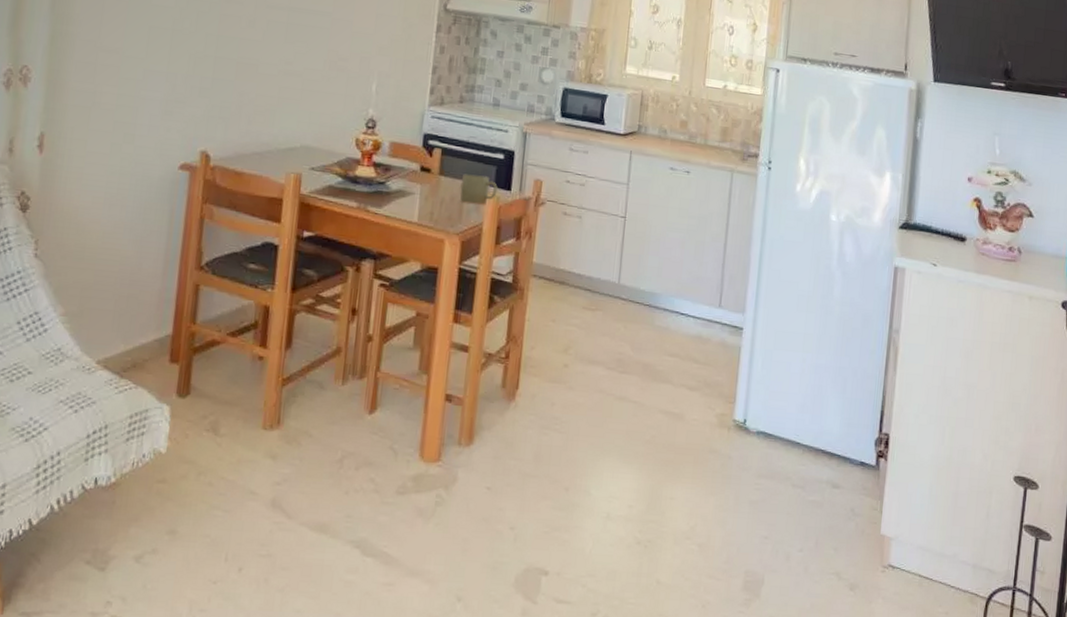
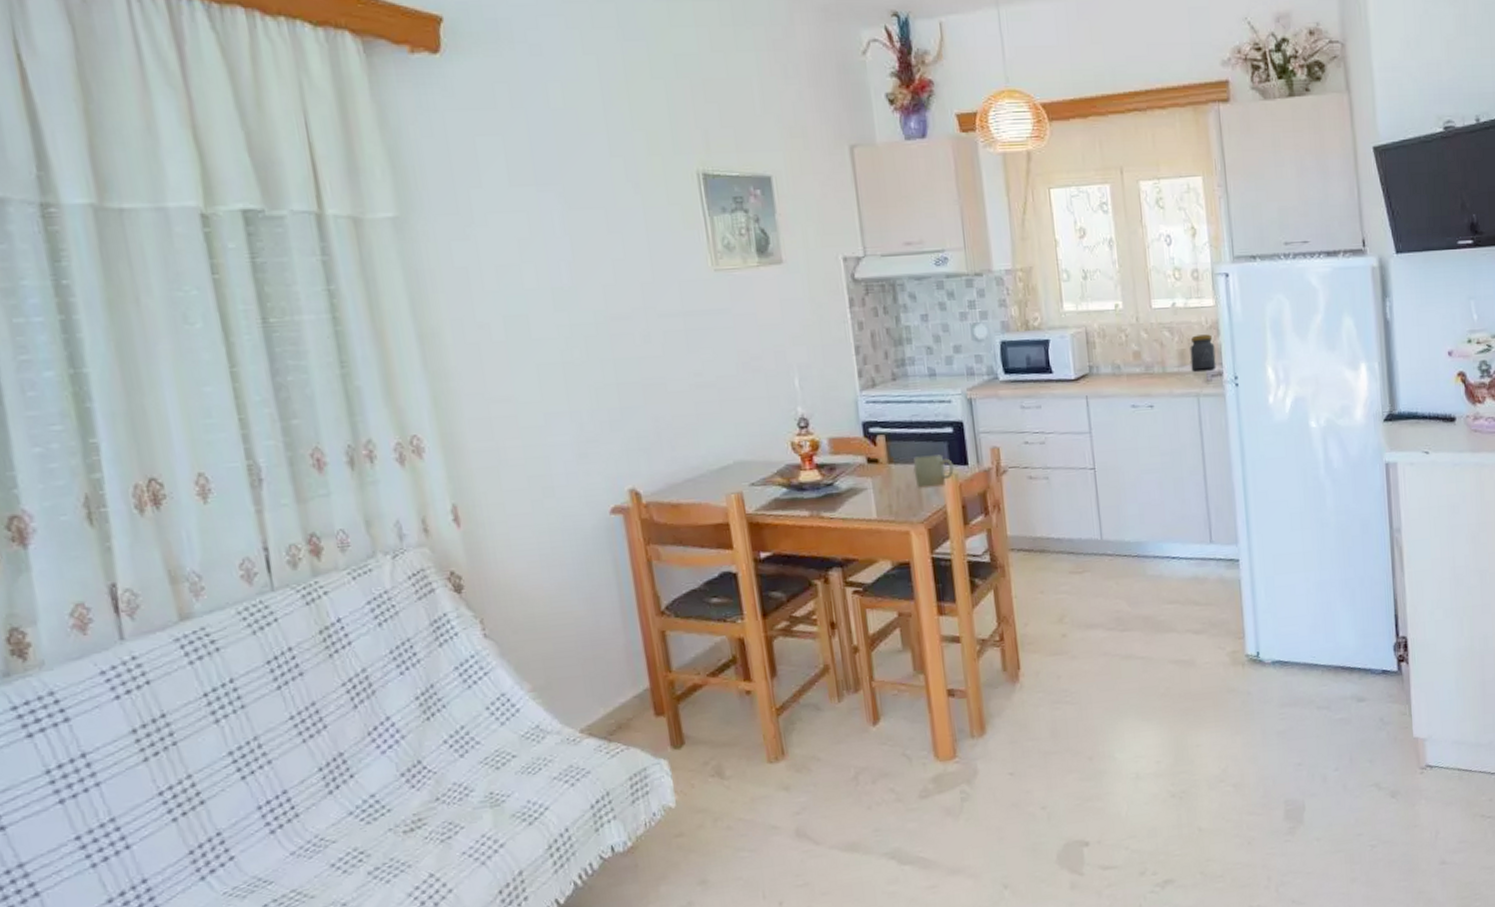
jar: none [730,117,756,152] -> present [1190,334,1216,373]

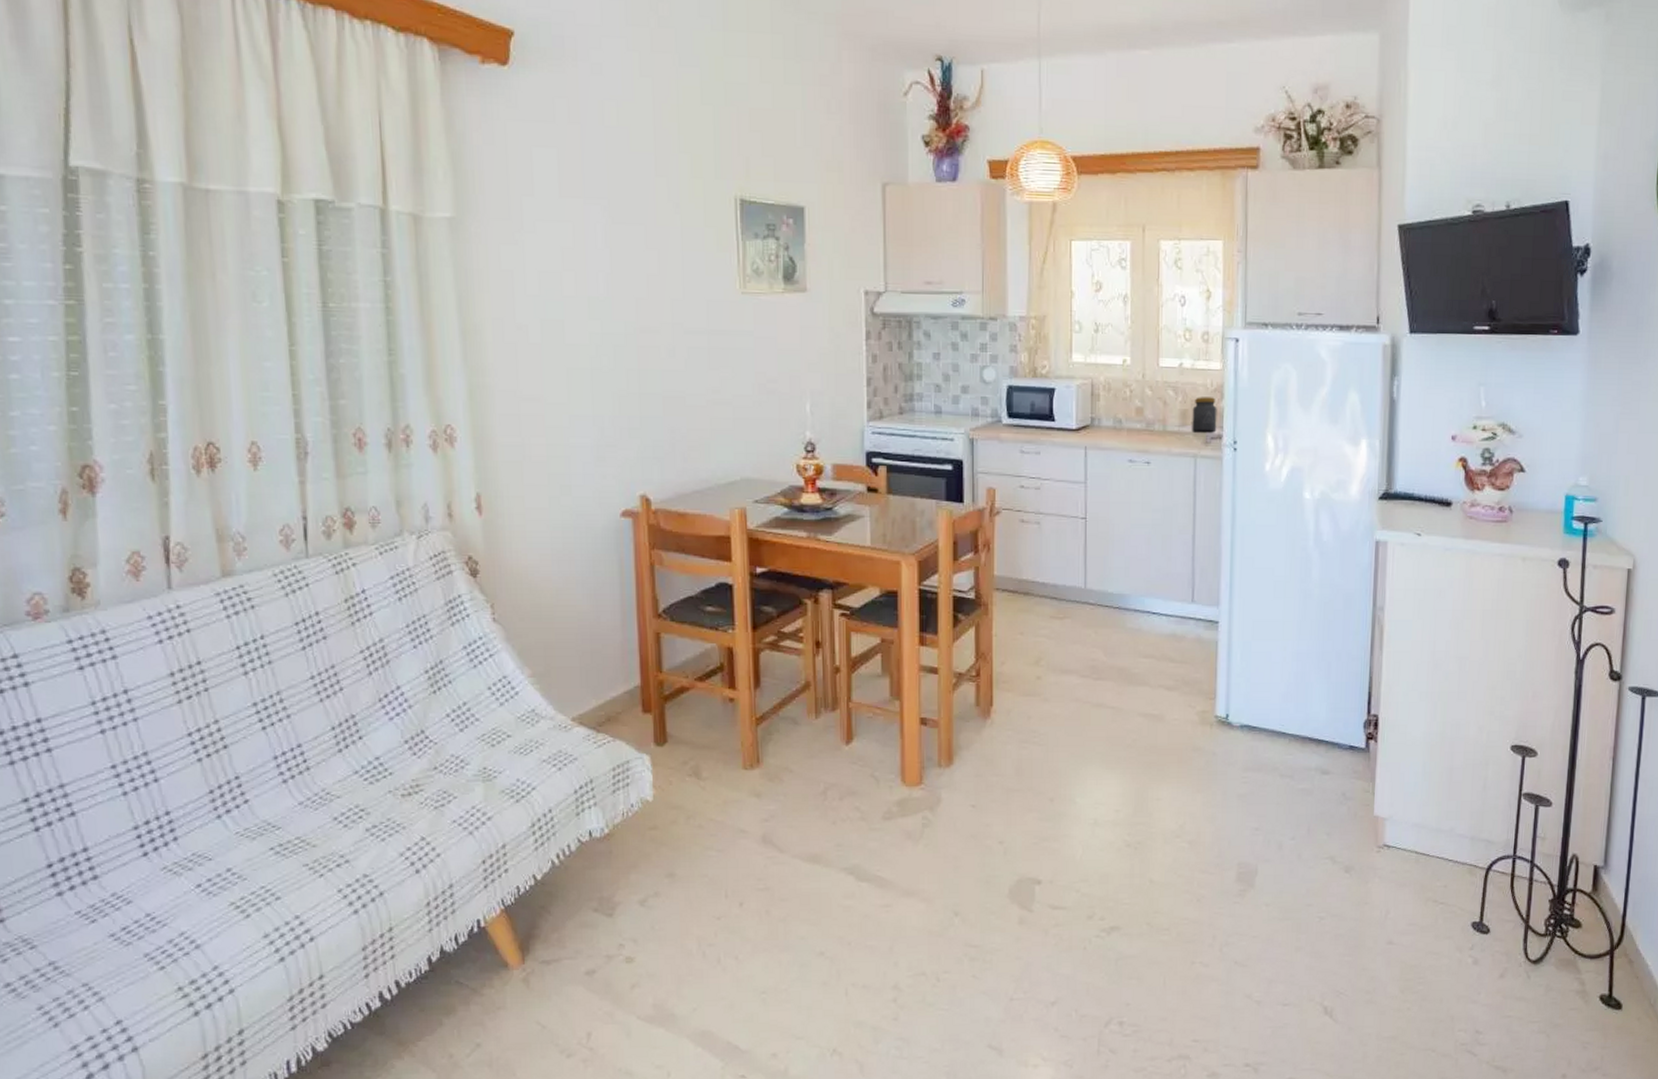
mug: present [913,454,954,489] -> none [910,490,949,522]

